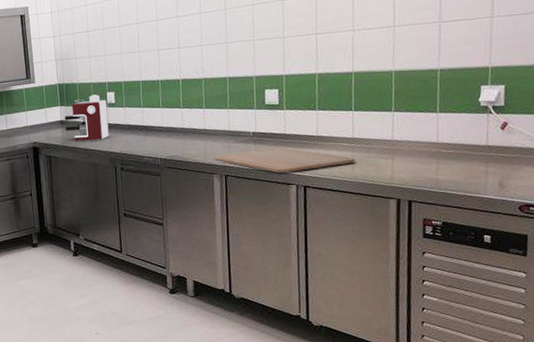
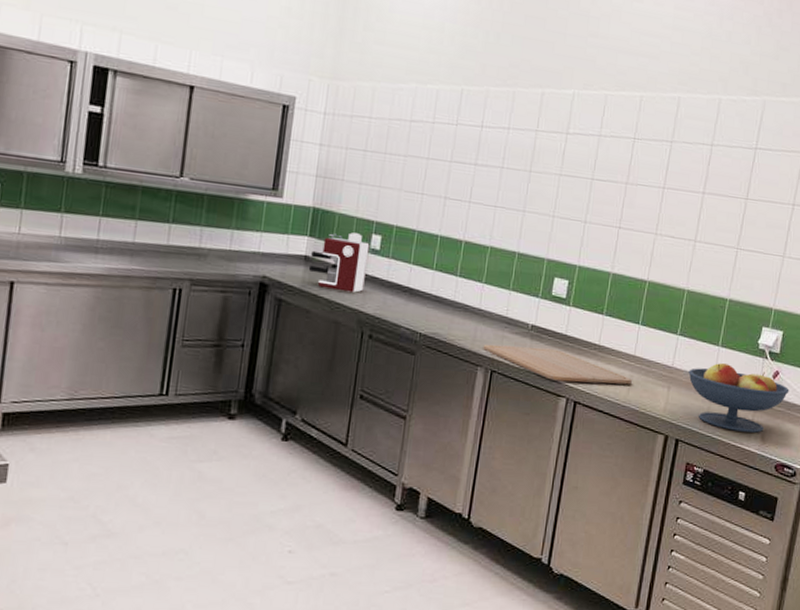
fruit bowl: none [410,126,522,184] -> present [688,363,790,433]

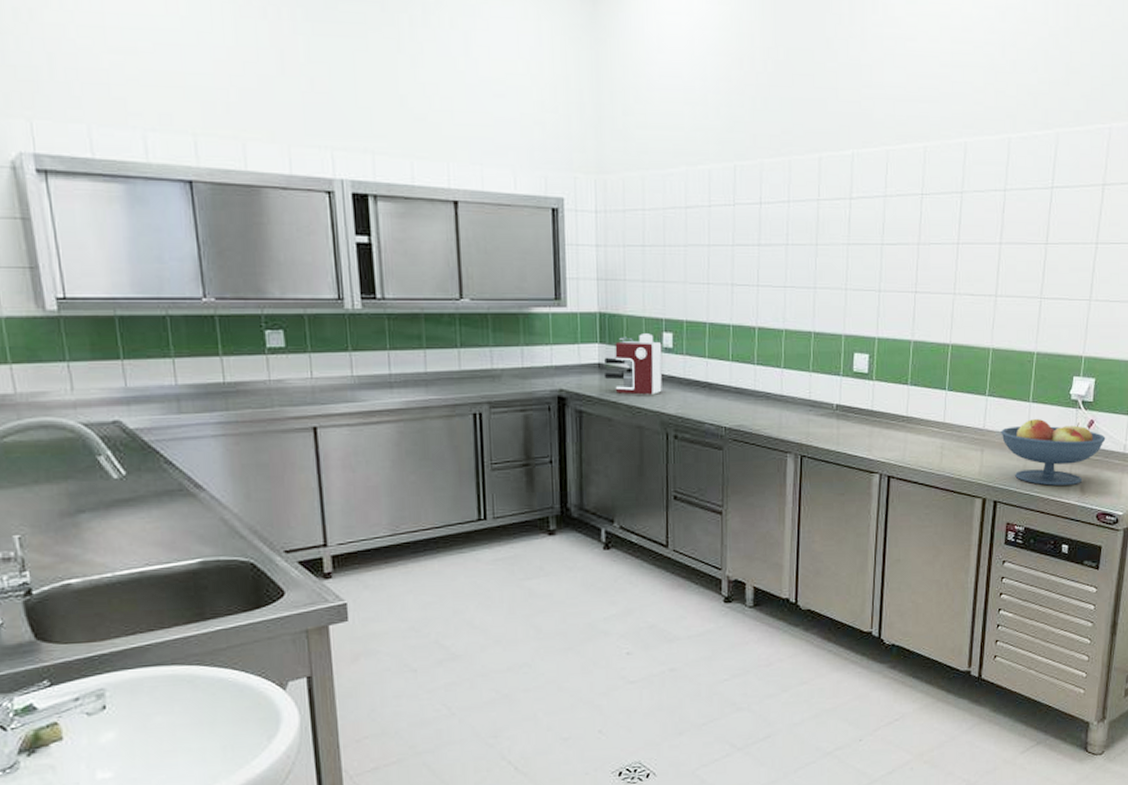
chopping board: present [483,344,633,385] -> none [790,426,945,458]

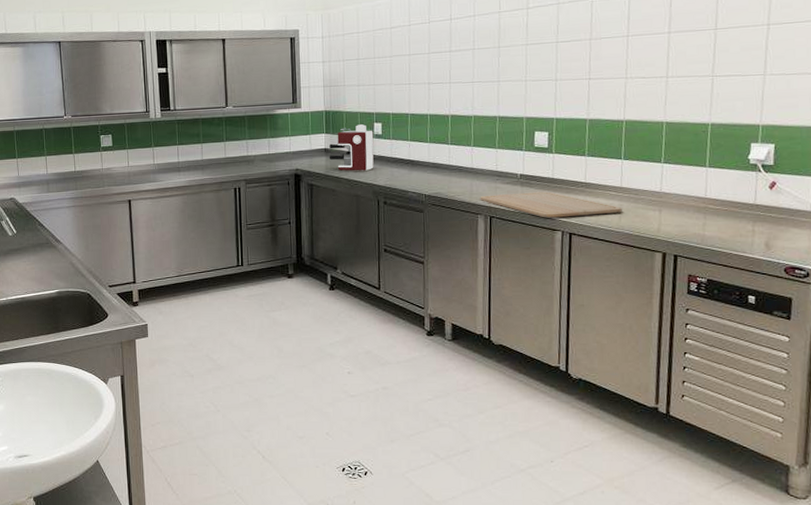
chopping board: none [790,426,945,458] -> present [480,191,623,218]
fruit bowl: present [1001,419,1106,486] -> none [678,182,790,242]

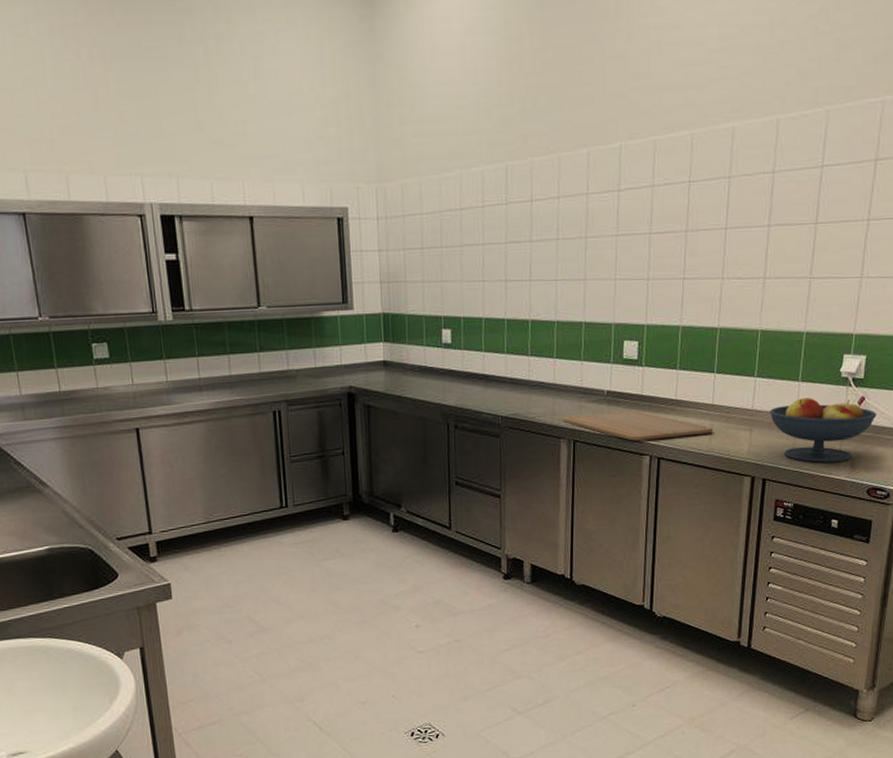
coffee maker: present [329,124,374,171] -> none [389,331,443,389]
fruit bowl: none [678,182,790,242] -> present [770,398,877,463]

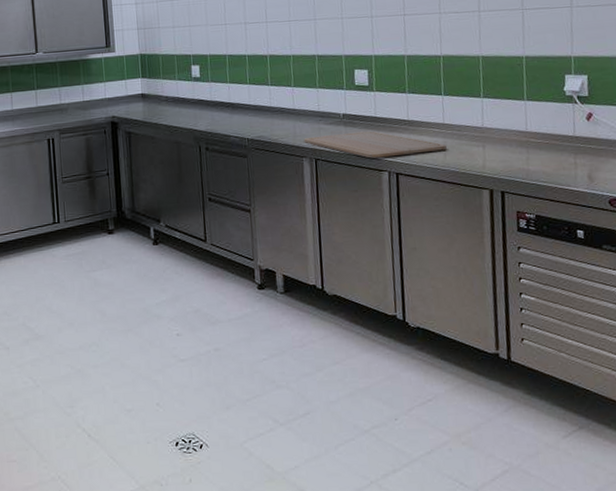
fruit bowl: present [770,398,877,463] -> none [499,115,607,175]

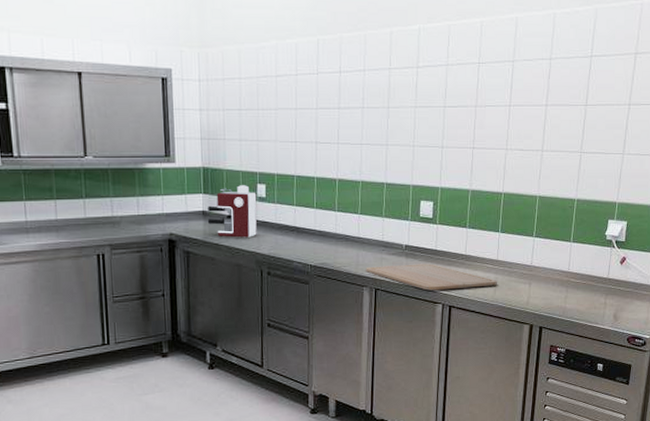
coffee maker: none [146,67,194,117] -> present [208,185,258,238]

